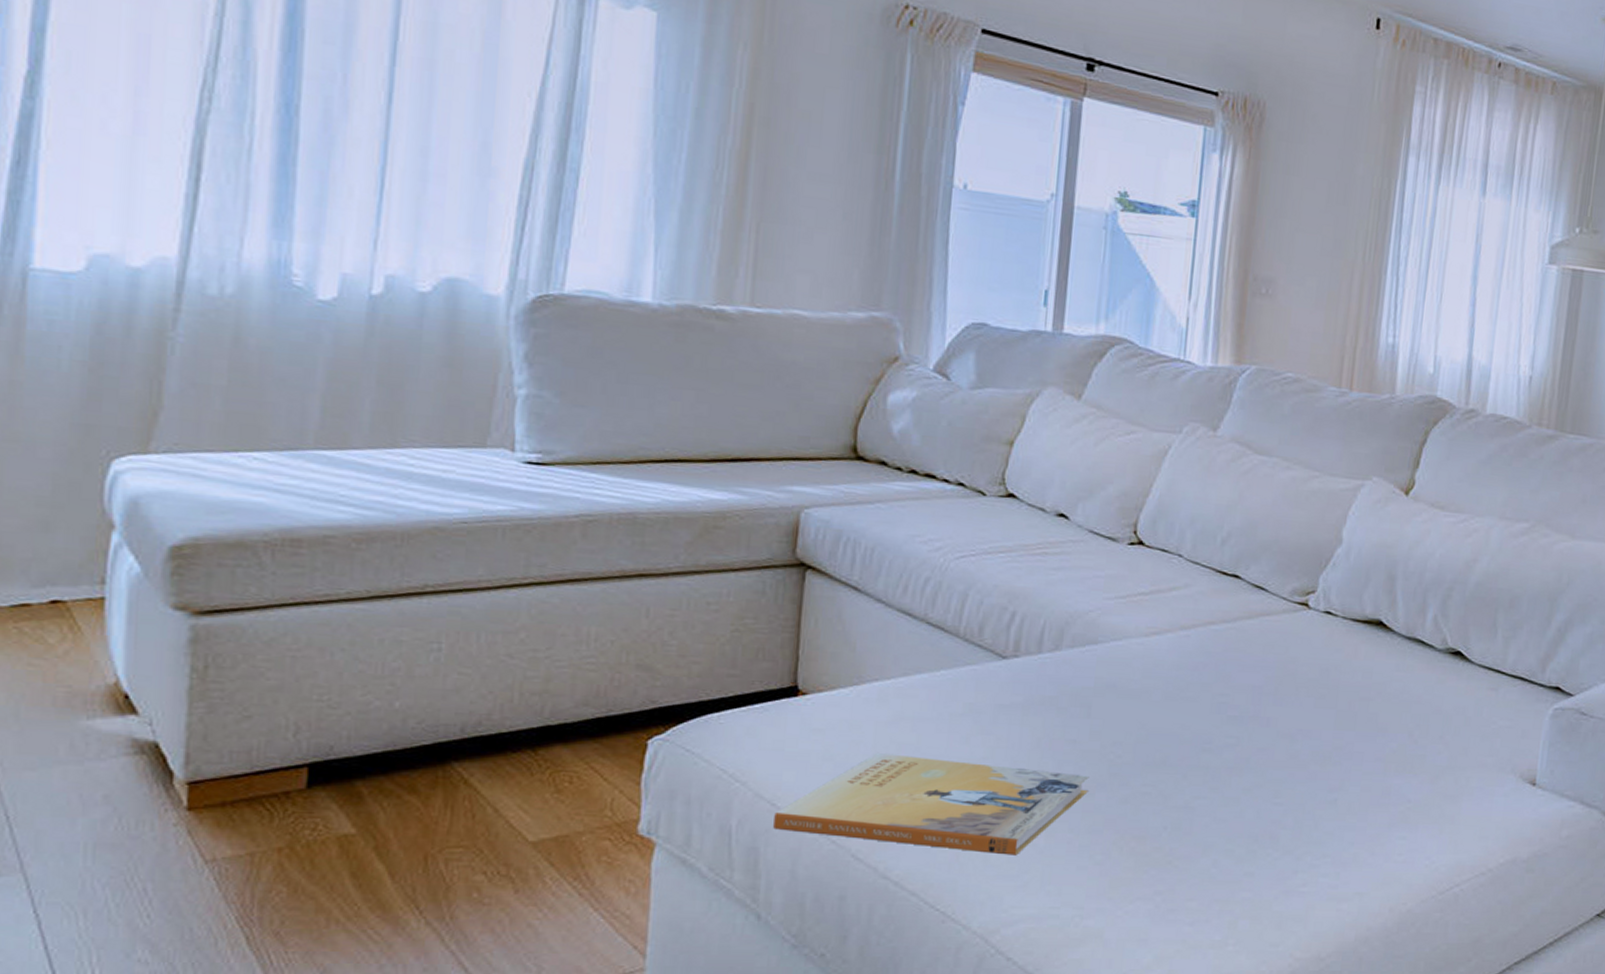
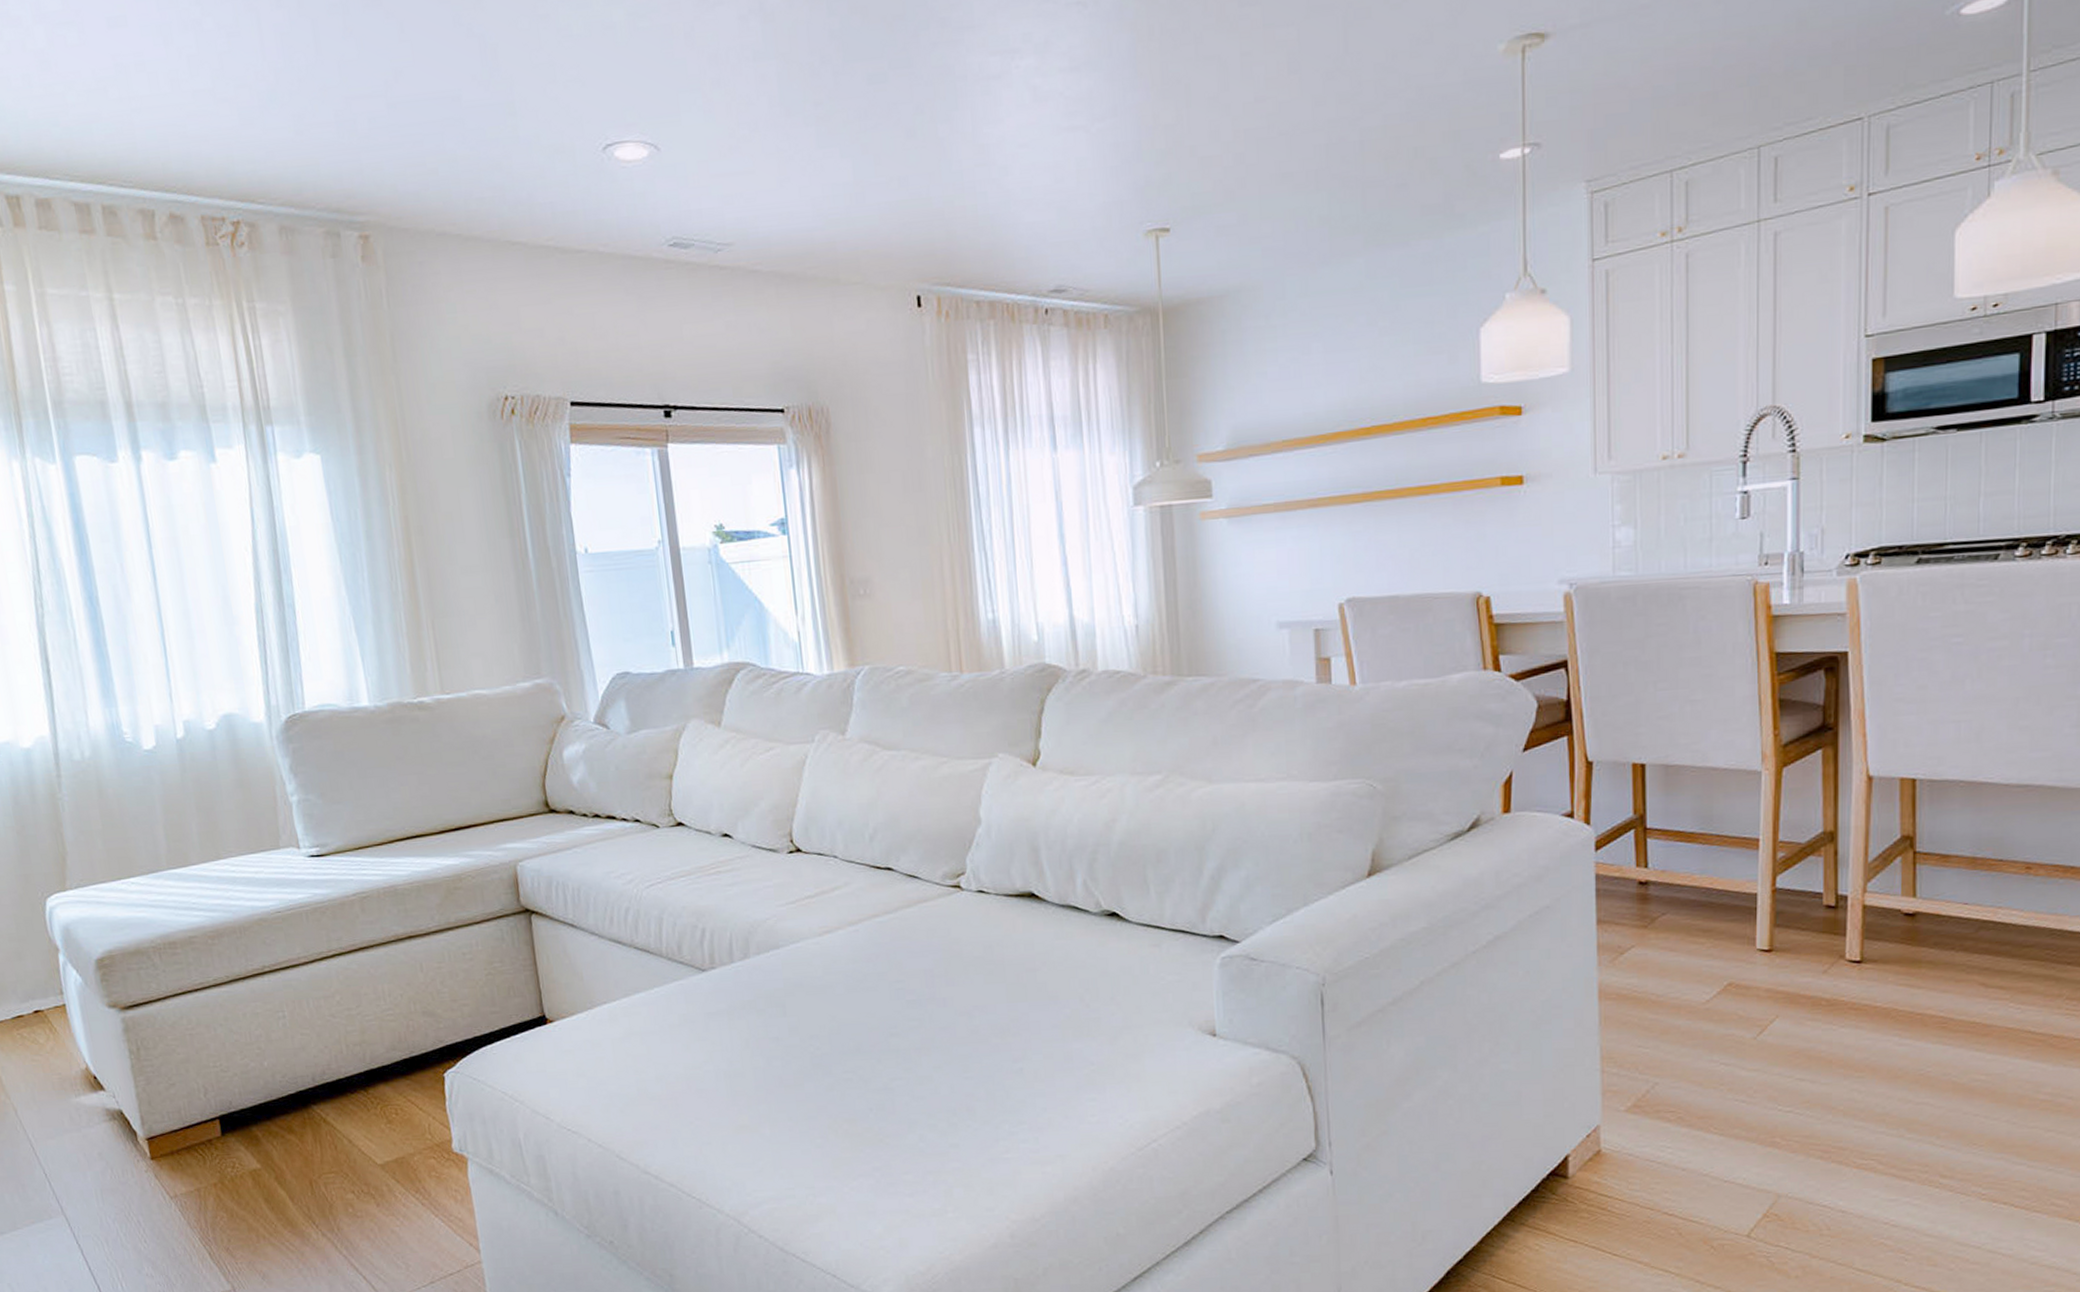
book: present [773,752,1090,855] -> none [550,1065,798,1146]

